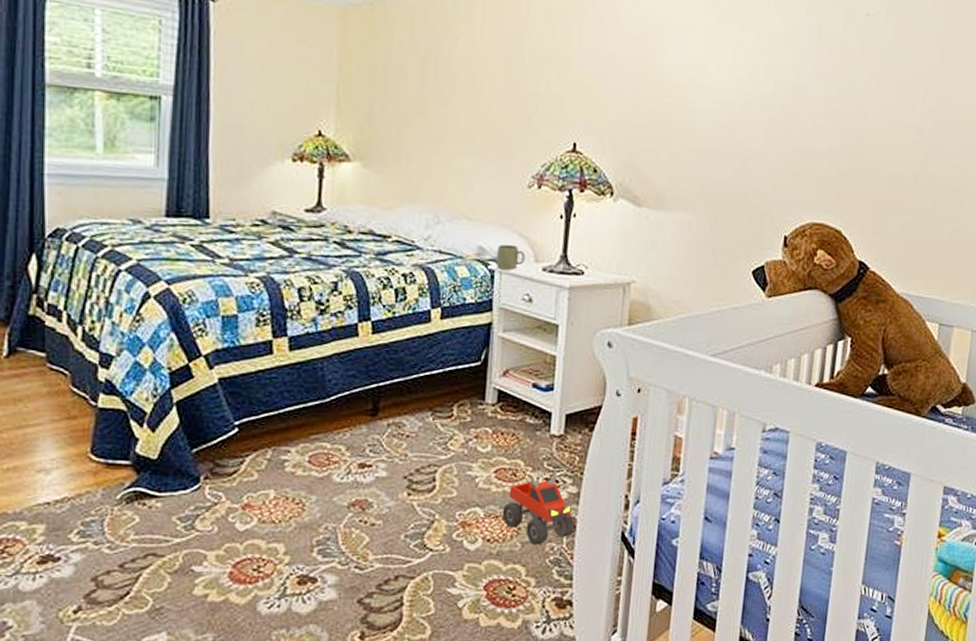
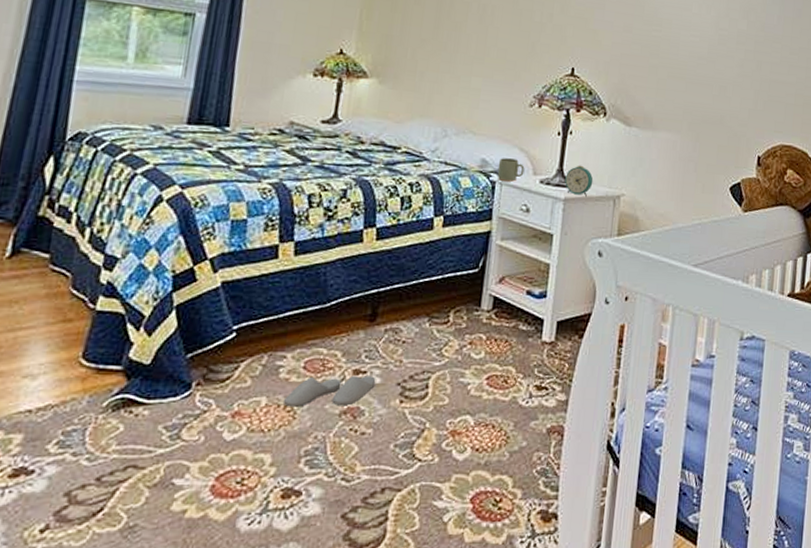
slippers: none [291,469,382,499] -> present [283,375,376,407]
toy truck: present [502,469,574,545] -> none [492,376,562,455]
alarm clock: none [569,250,601,283] -> present [565,165,594,196]

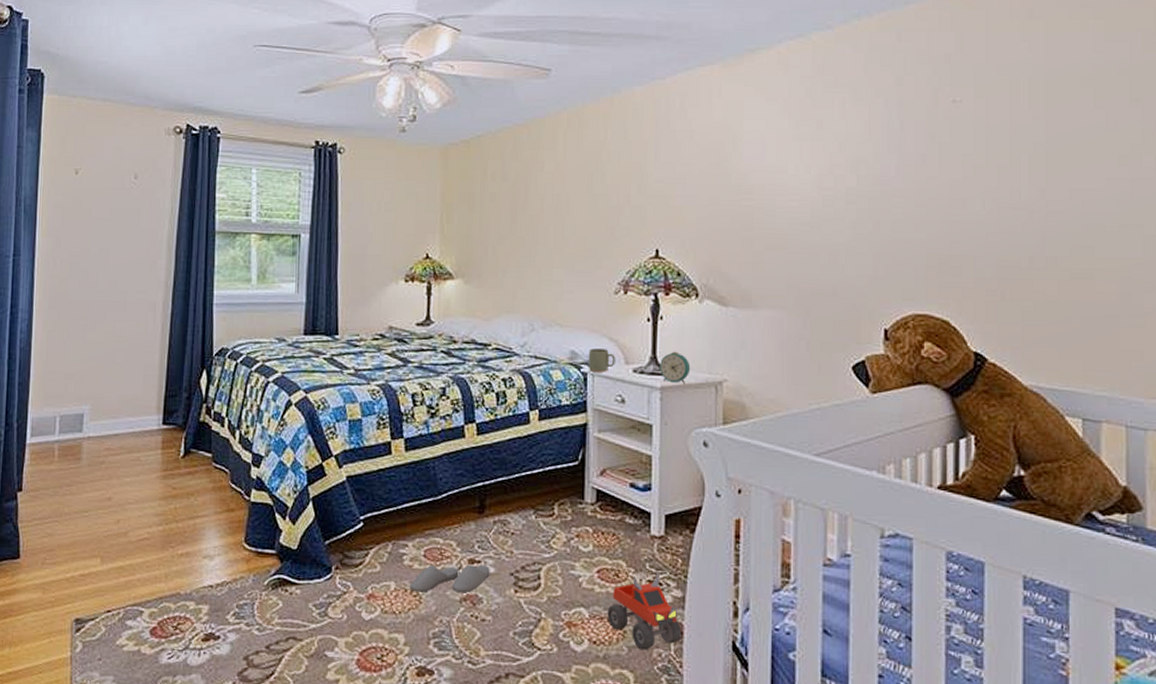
toy truck: none [492,376,562,455] -> present [607,571,681,651]

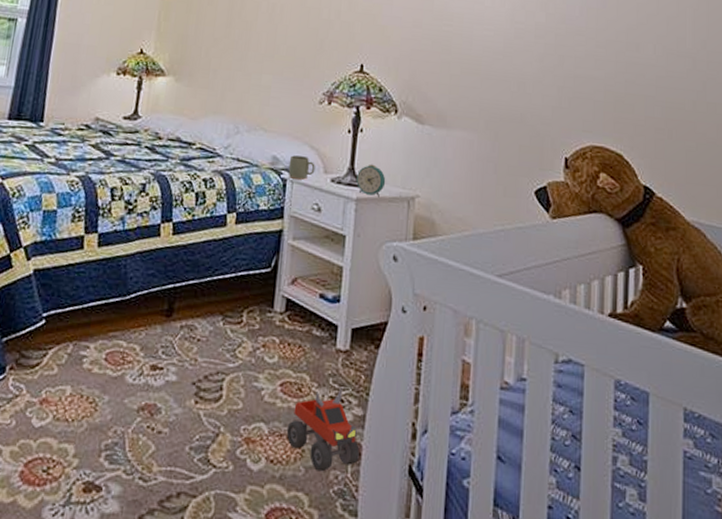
slippers: present [409,564,490,593] -> none [85,370,172,402]

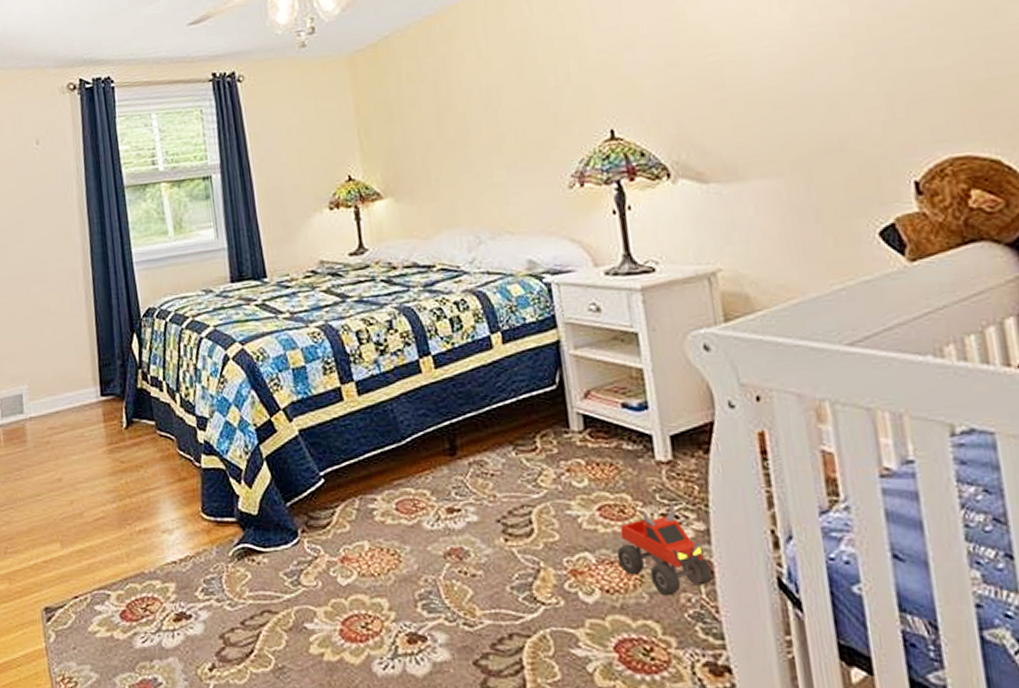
mug: present [288,155,315,180] -> none [548,252,583,281]
alarm clock: present [356,164,386,196] -> none [635,244,675,281]

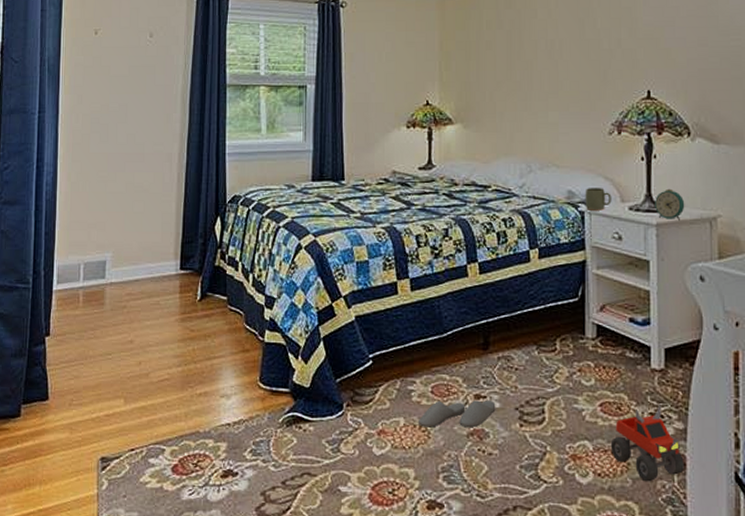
slippers: none [384,514,474,550] -> present [418,400,496,428]
mug: none [548,252,583,281] -> present [585,188,612,211]
alarm clock: none [635,244,675,281] -> present [655,188,685,219]

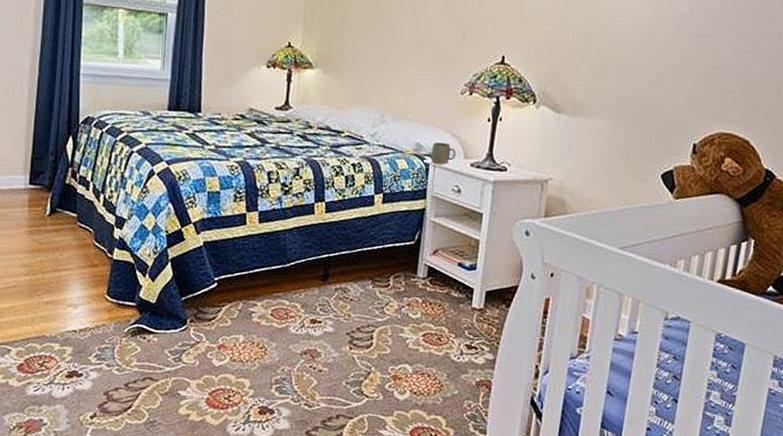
slippers: present [418,400,496,428] -> none [256,323,329,348]
toy truck: present [610,403,684,482] -> none [427,337,490,401]
alarm clock: present [655,188,685,219] -> none [494,150,522,179]

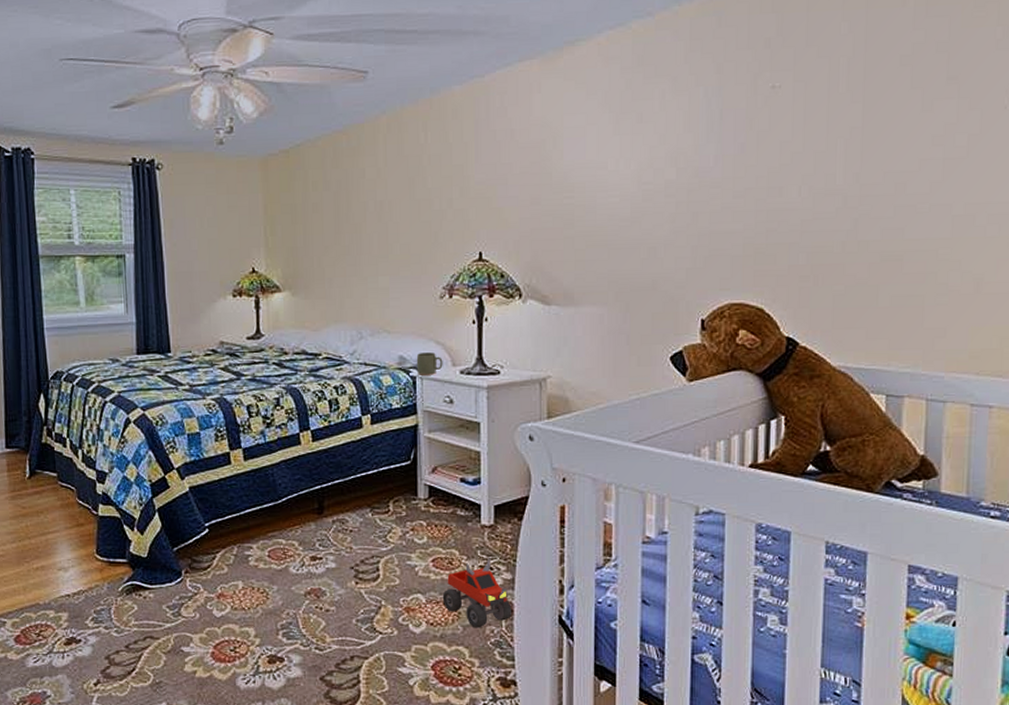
toy truck: none [427,337,490,401] -> present [442,557,512,628]

